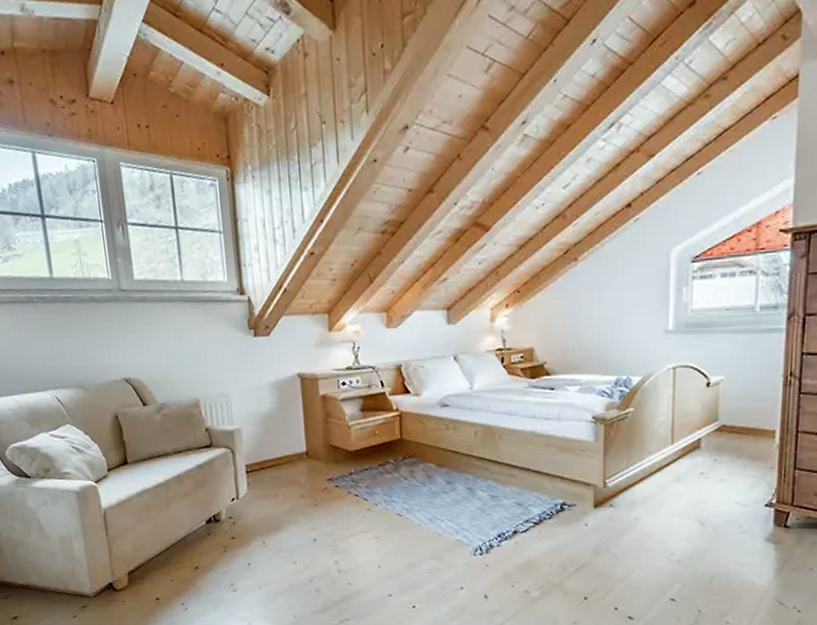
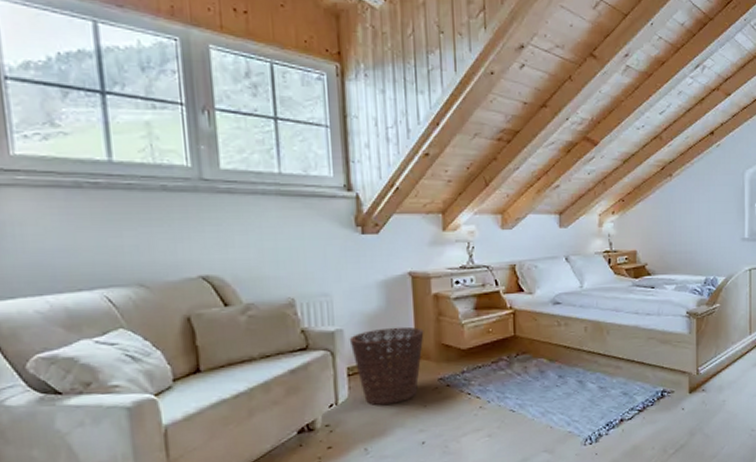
basket: none [246,427,314,501] -> present [349,326,424,405]

